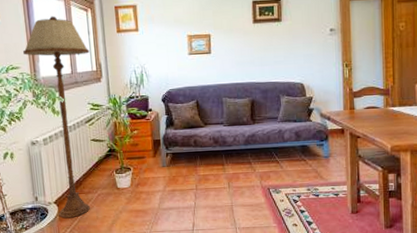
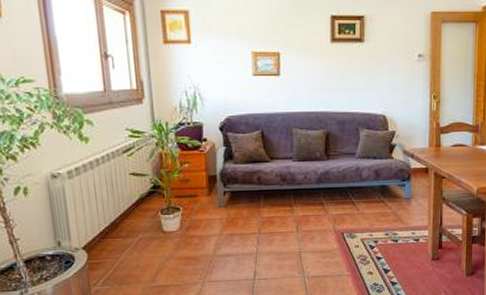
floor lamp: present [22,16,91,219] -> none [37,17,130,267]

